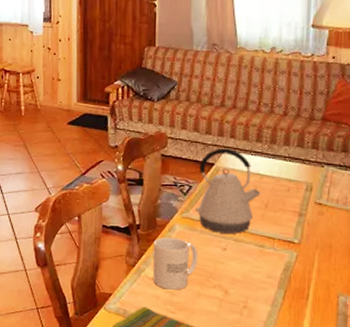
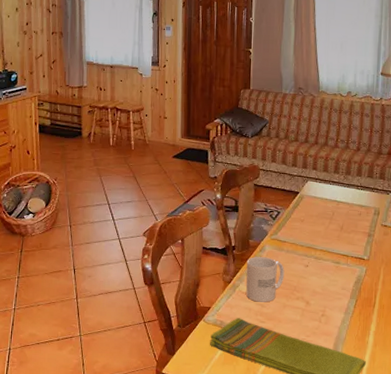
kettle: present [194,148,261,234] -> none [282,178,338,253]

